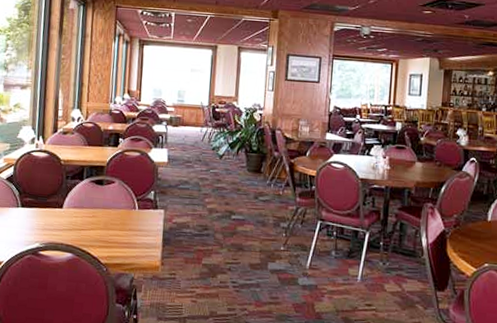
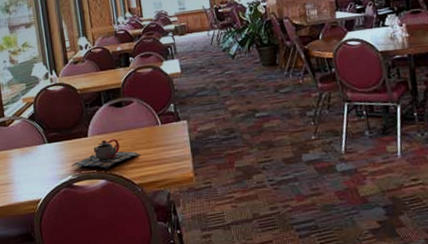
teapot: none [40,214,112,244] -> present [71,139,140,170]

